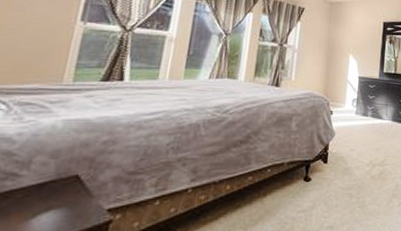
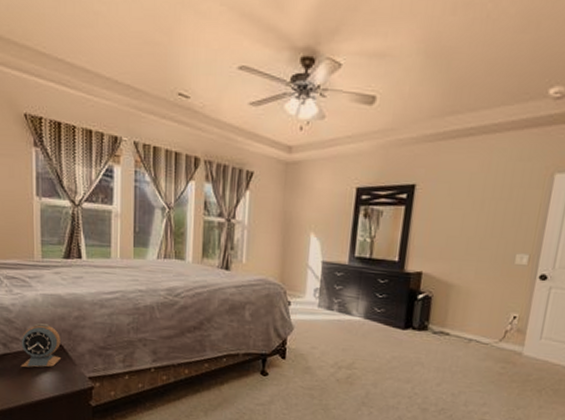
alarm clock: none [11,153,79,209] -> present [20,323,61,368]

